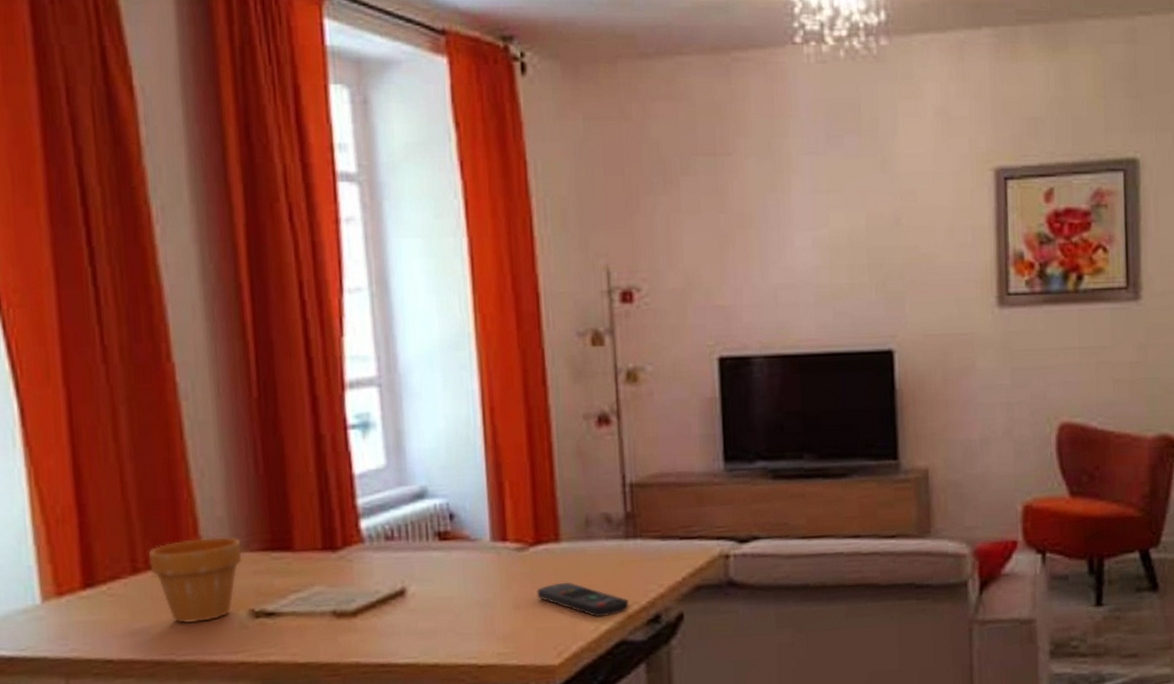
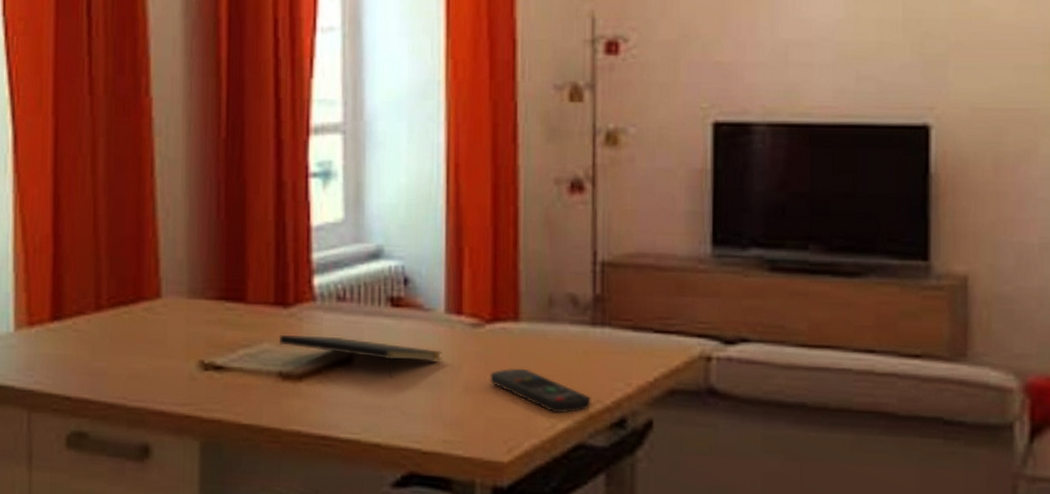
flower pot: present [148,537,242,623] -> none [111,280,198,368]
notepad: none [330,572,491,605] -> present [279,335,442,379]

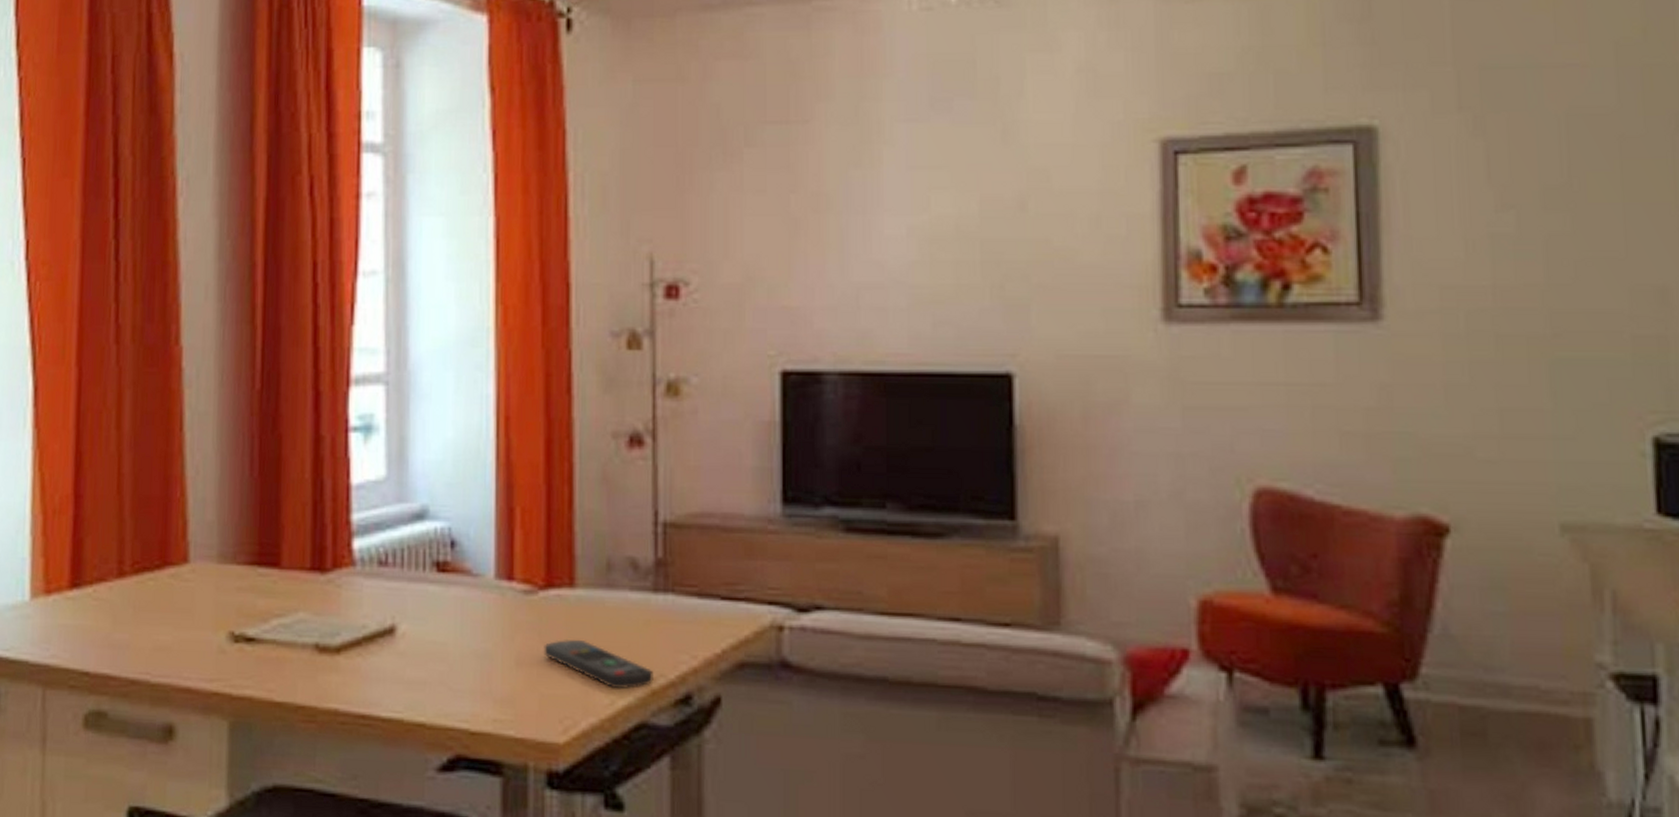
notepad: present [279,335,442,379] -> none [315,603,492,652]

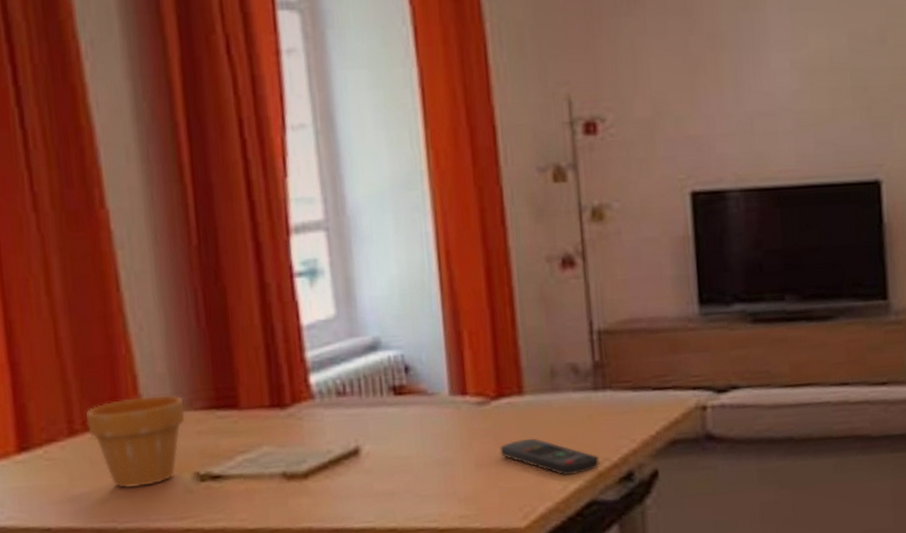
flower pot: none [135,544,228,640] -> present [86,395,185,488]

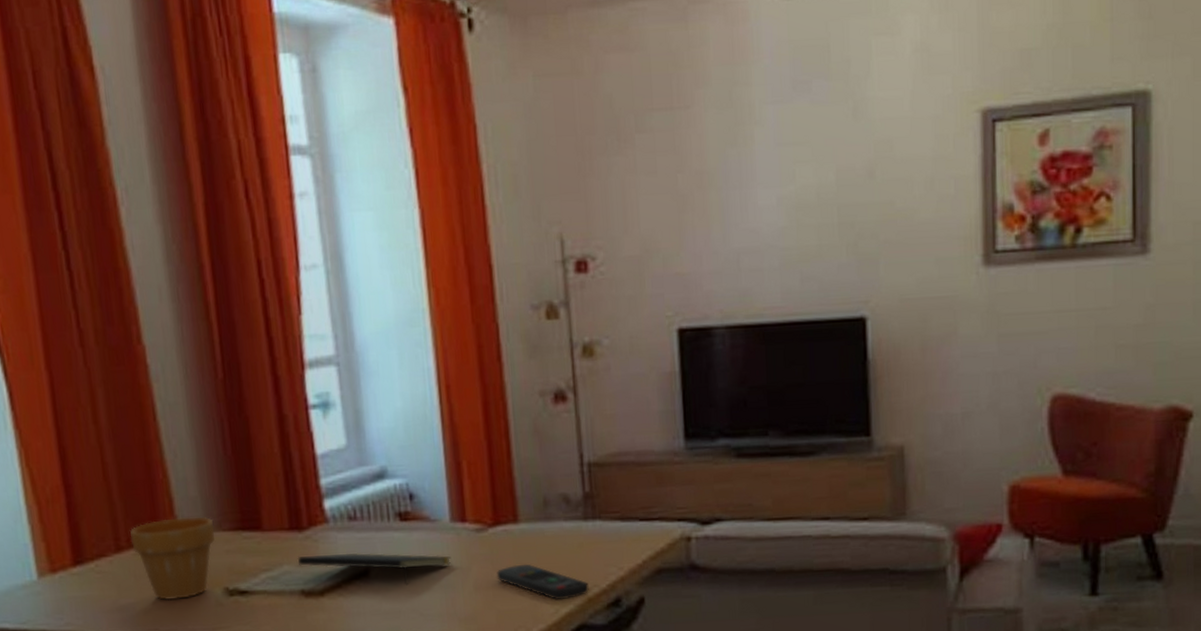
notepad: none [278,430,451,465] -> present [297,553,452,586]

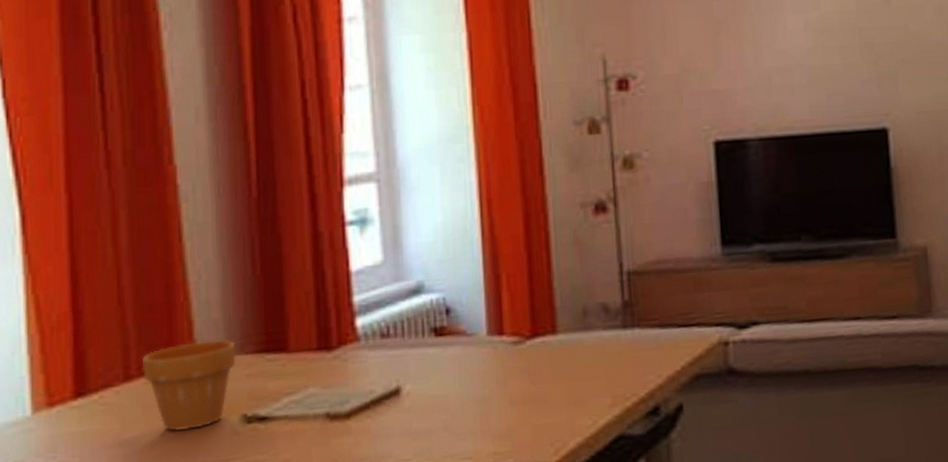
notepad: present [297,553,452,586] -> none [324,370,487,404]
remote control: present [496,564,589,600] -> none [533,375,627,411]

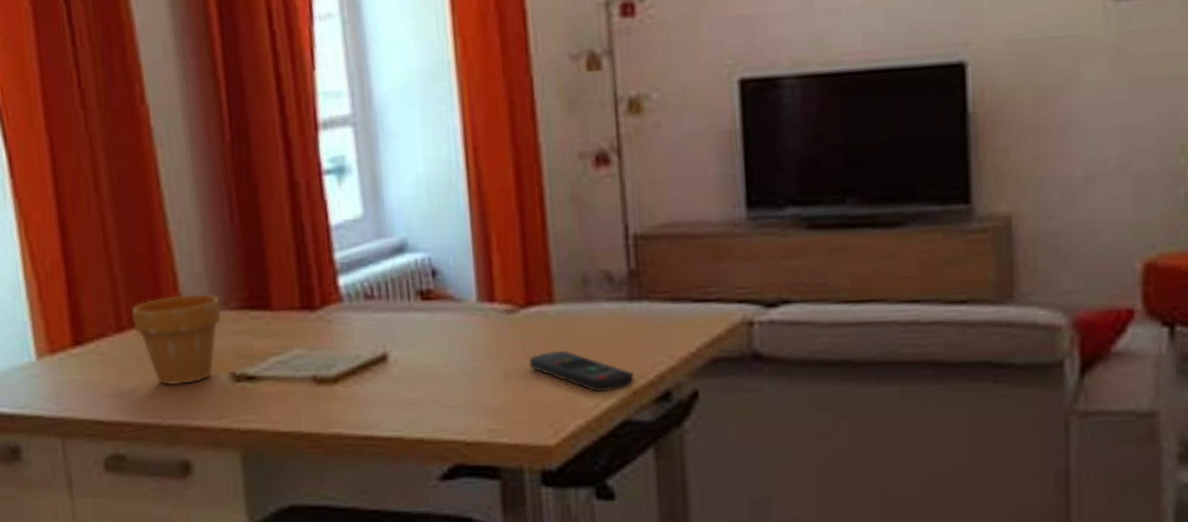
remote control: none [533,375,627,411] -> present [529,350,634,393]

